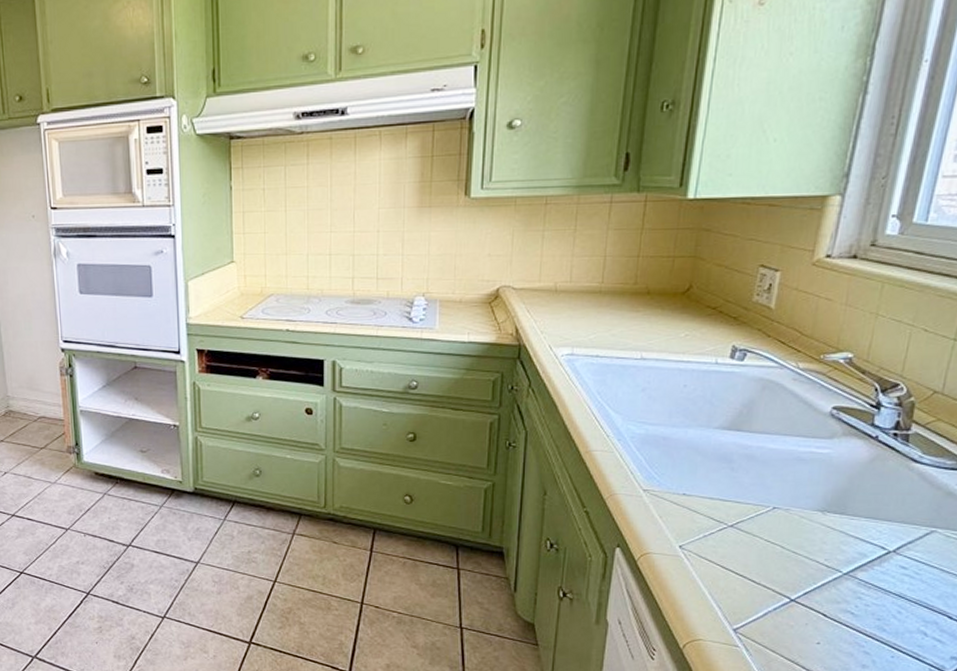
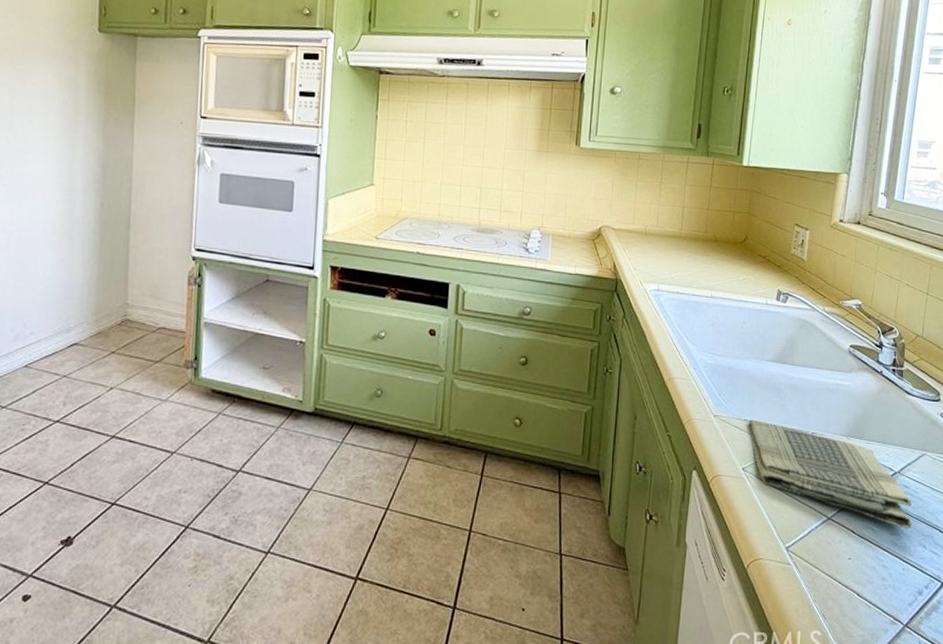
dish towel: none [687,493,911,613] -> present [748,419,912,528]

